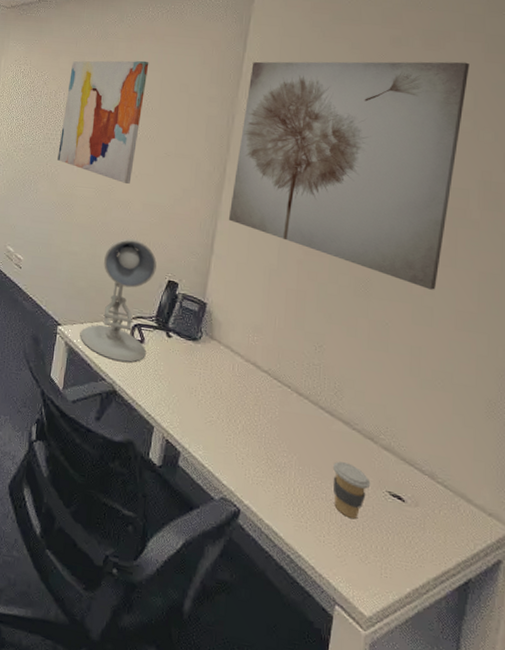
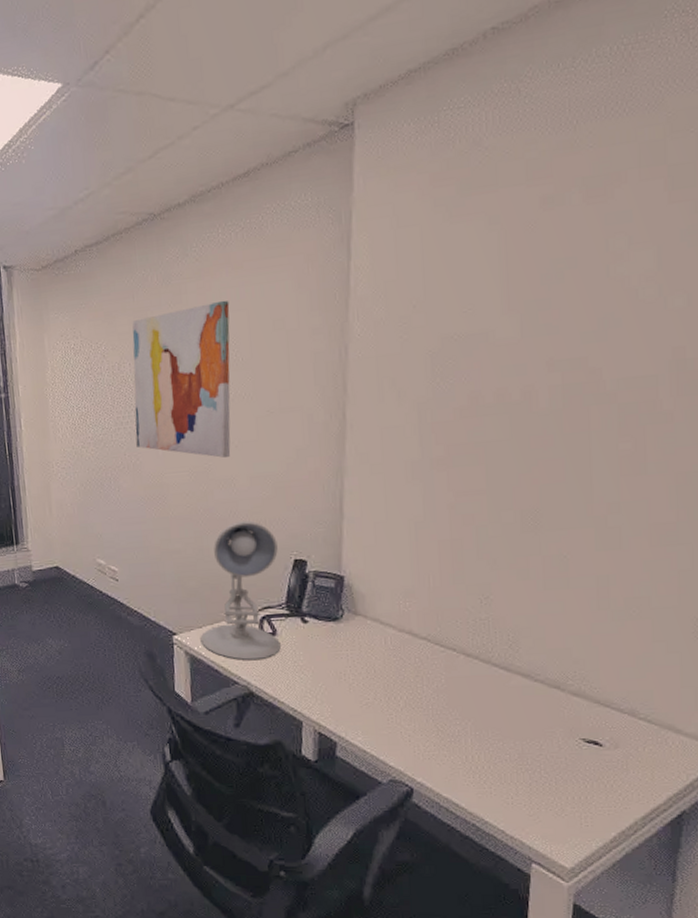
wall art: present [228,61,470,290] -> none [356,209,649,507]
coffee cup: present [333,461,371,519] -> none [515,718,561,774]

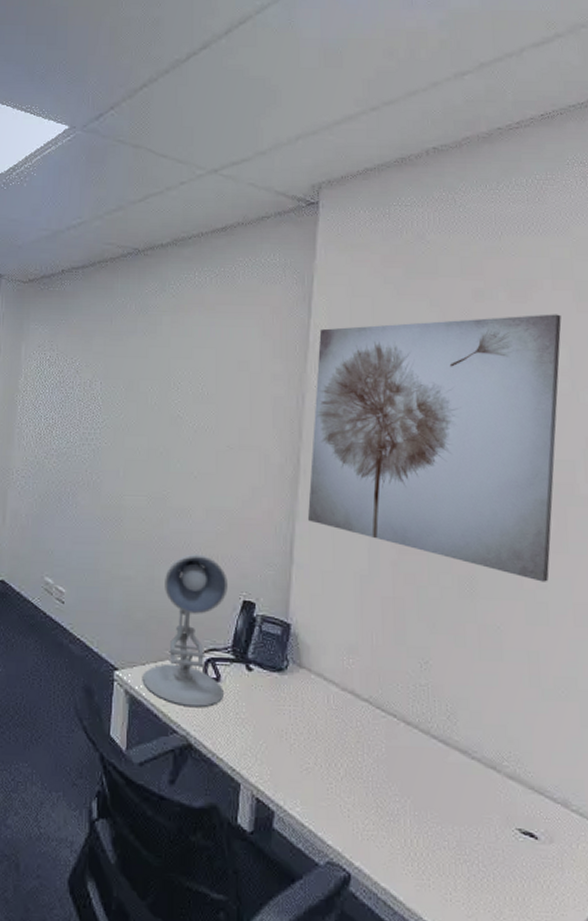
wall art: present [132,300,231,458] -> none [99,336,200,487]
wall art: none [356,209,649,507] -> present [307,314,562,582]

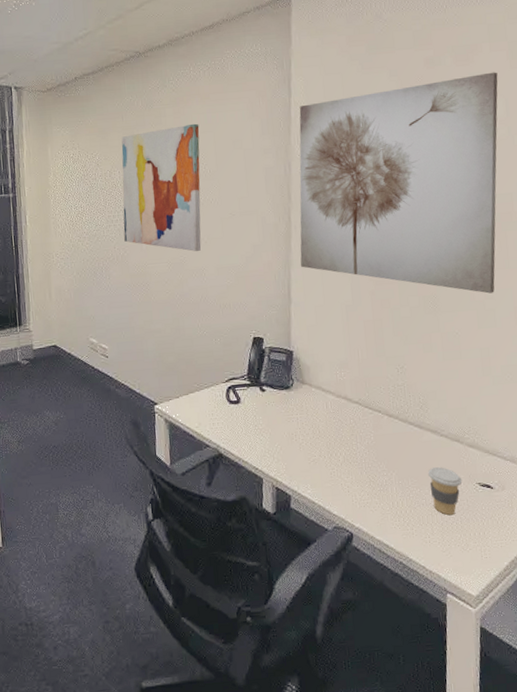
wall art: none [99,336,200,487] -> present [121,123,201,252]
desk lamp: present [142,554,228,708] -> none [177,304,244,426]
coffee cup: none [454,800,498,867] -> present [428,467,463,515]

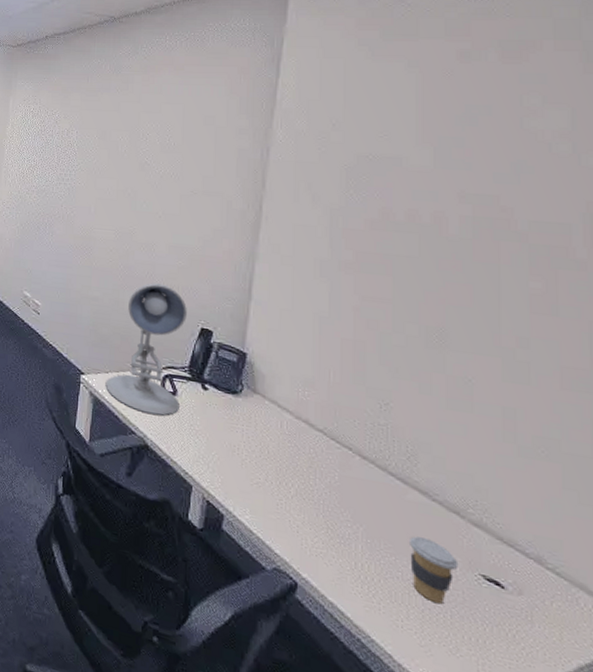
wall art: present [121,123,201,252] -> none [73,93,169,225]
desk lamp: none [177,304,244,426] -> present [105,283,187,416]
wall art: present [299,72,498,294] -> none [267,75,563,342]

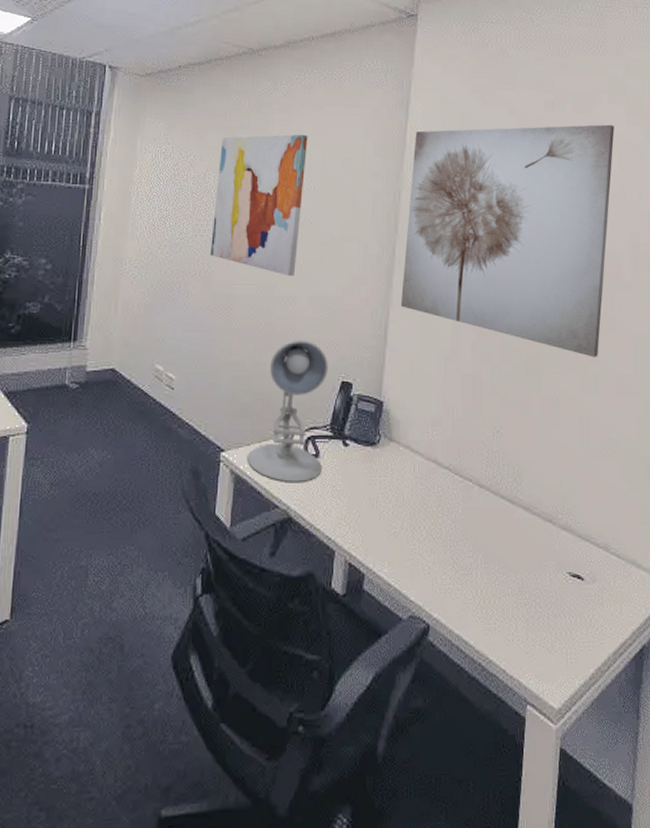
wall art: none [73,93,169,225] -> present [210,134,308,276]
wall art: none [267,75,563,342] -> present [400,124,615,357]
coffee cup: present [410,536,459,604] -> none [517,551,552,608]

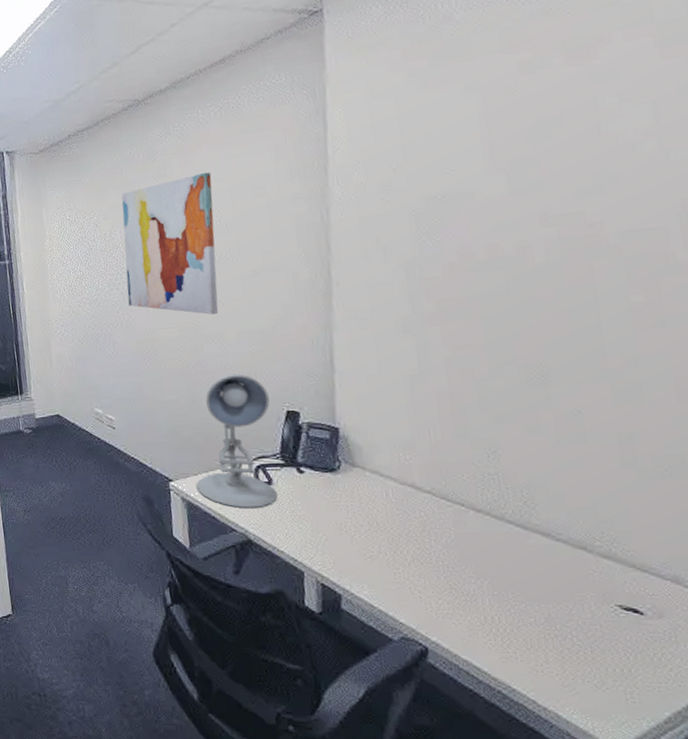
wall art: present [400,124,615,357] -> none [338,66,641,361]

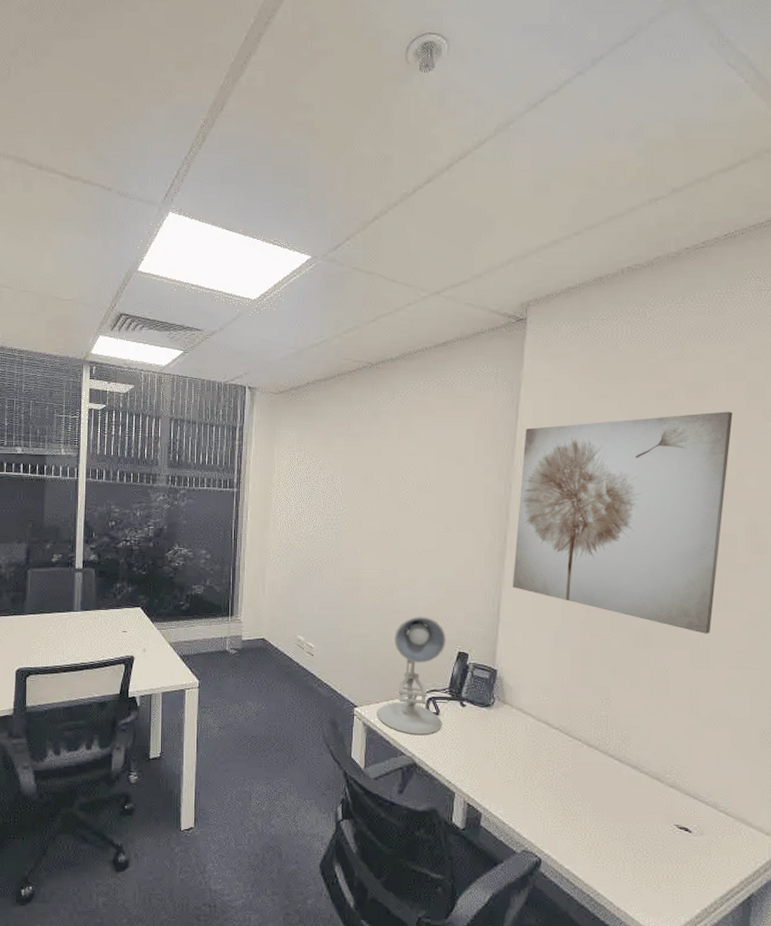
wall art: present [121,172,219,315] -> none [340,436,424,561]
wall art: none [338,66,641,361] -> present [512,411,733,634]

